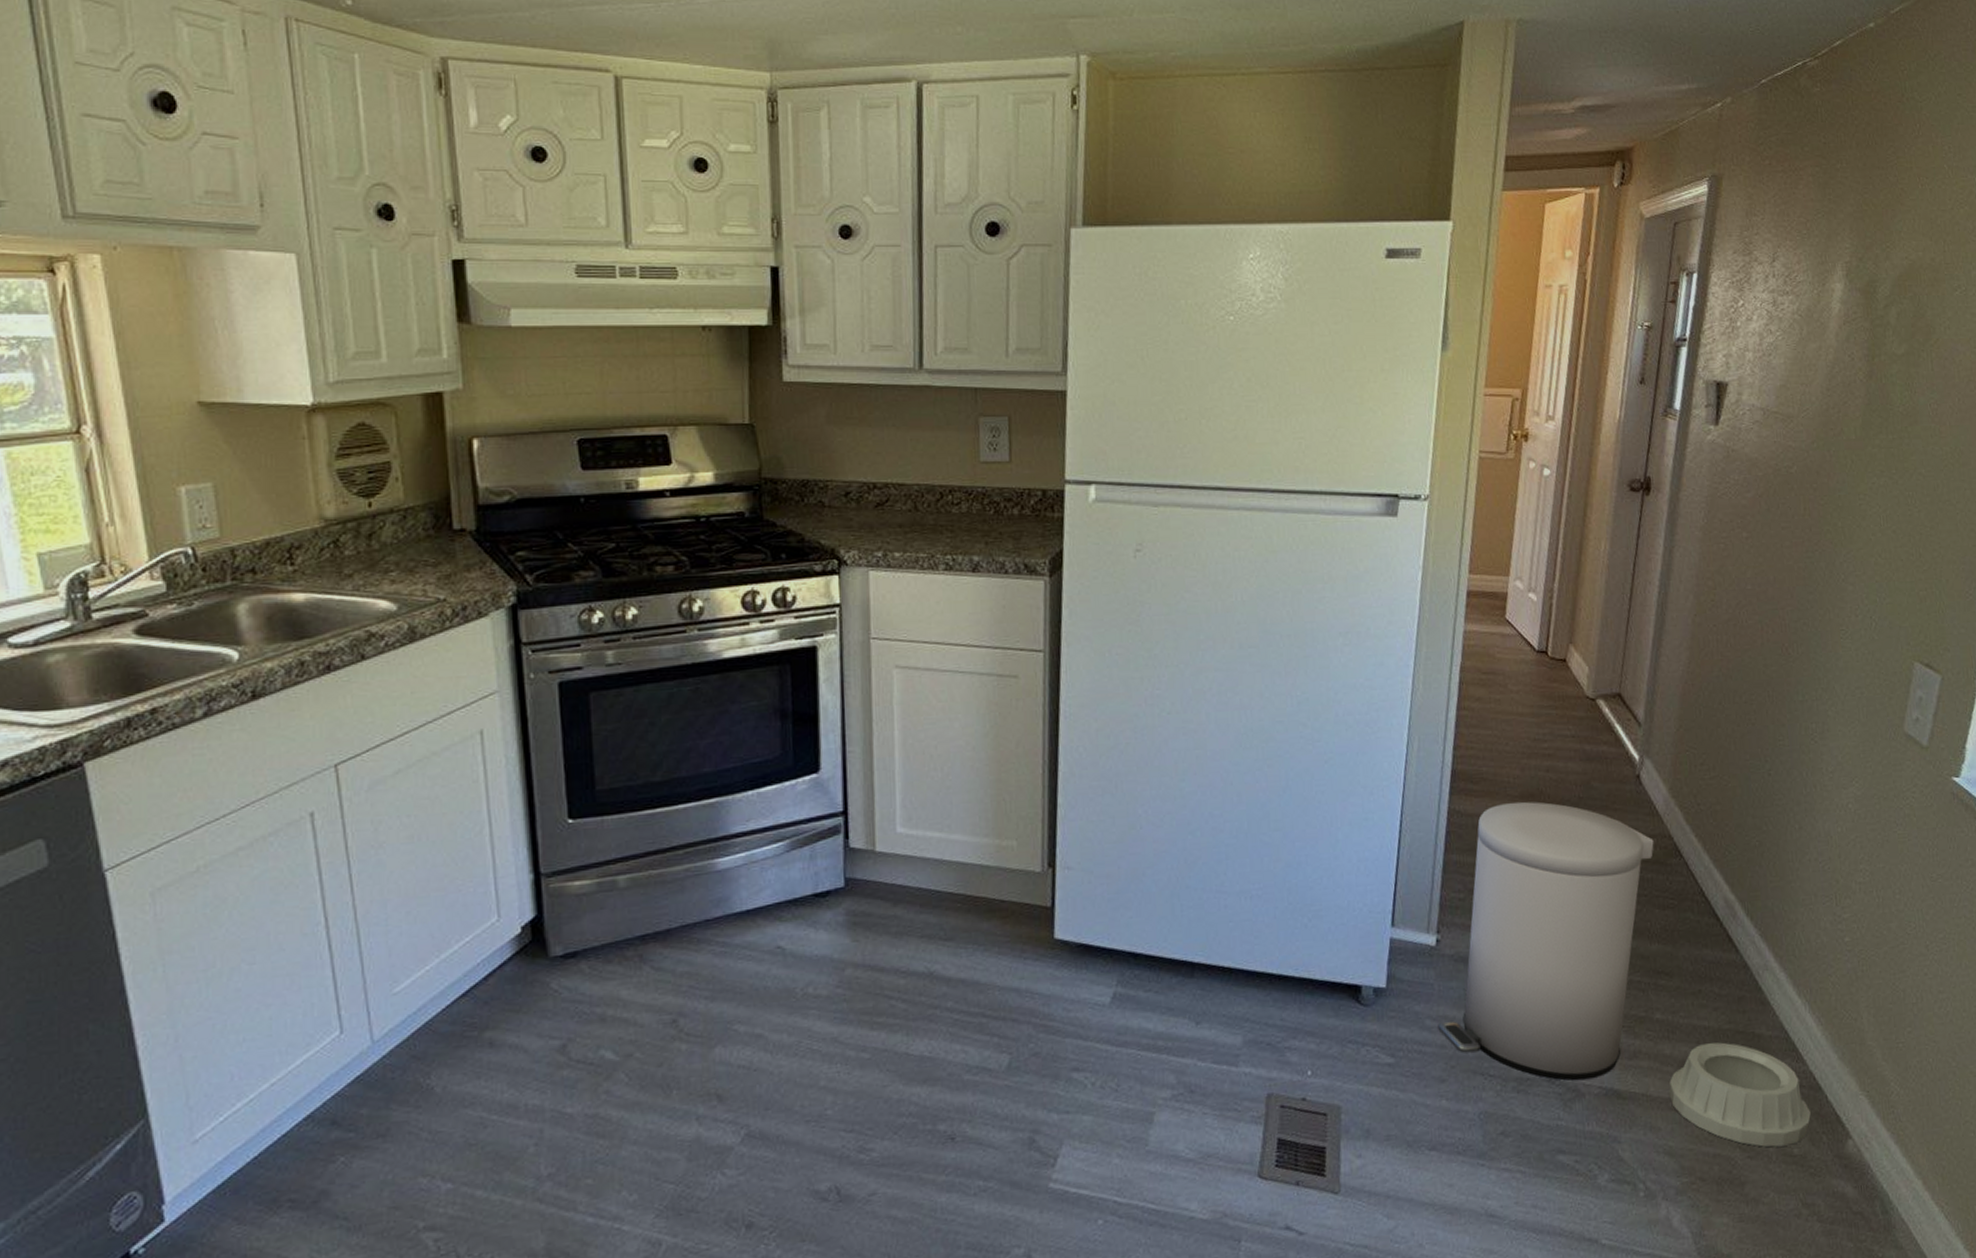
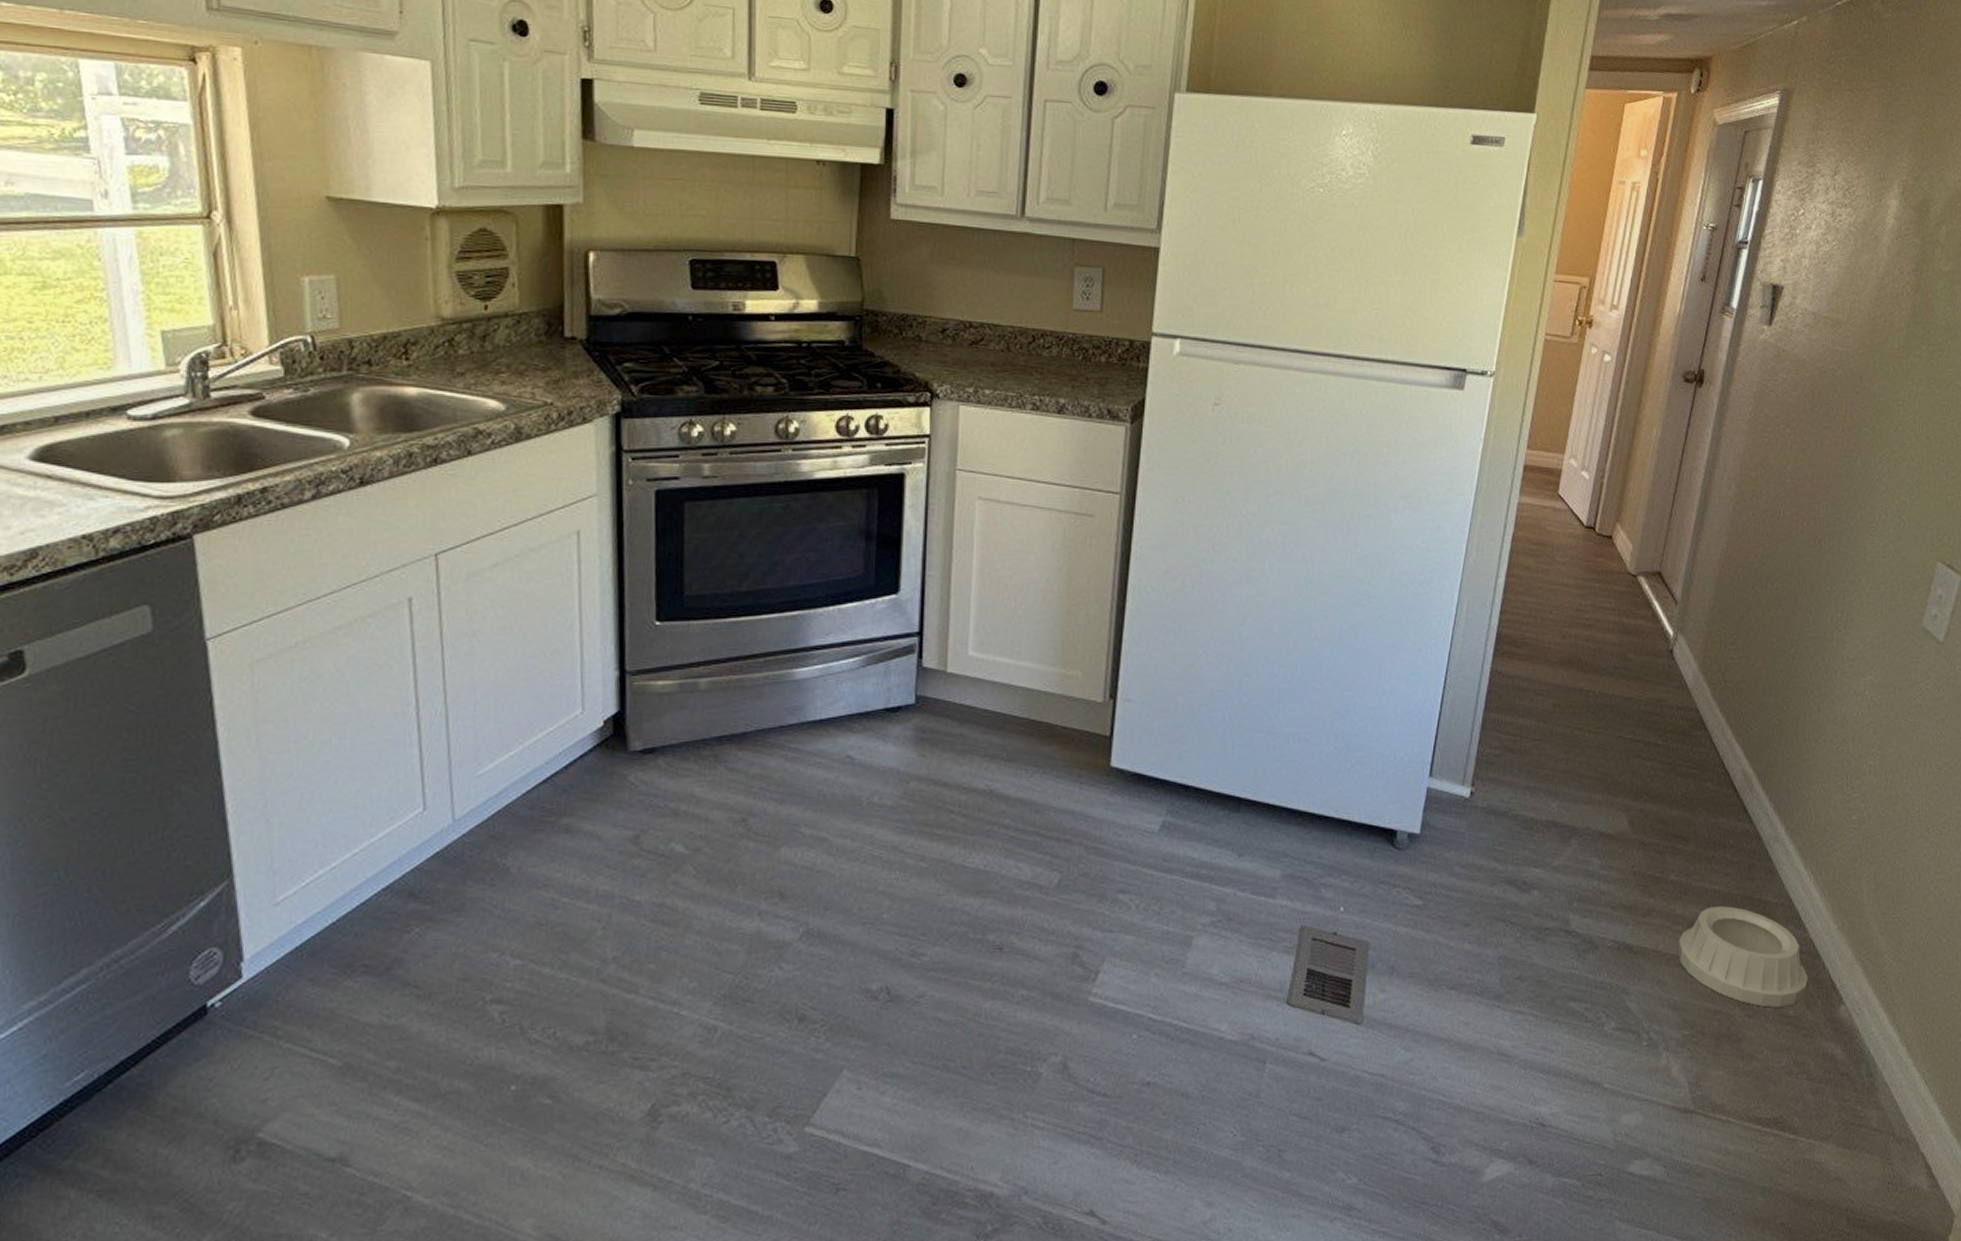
pedal bin: present [1438,801,1654,1081] -> none [1466,667,1681,933]

